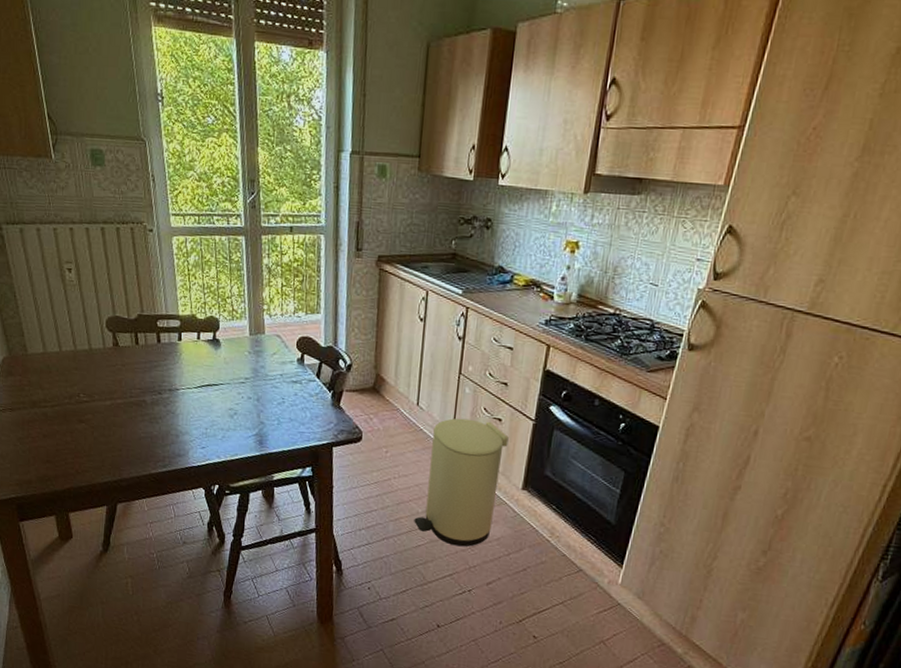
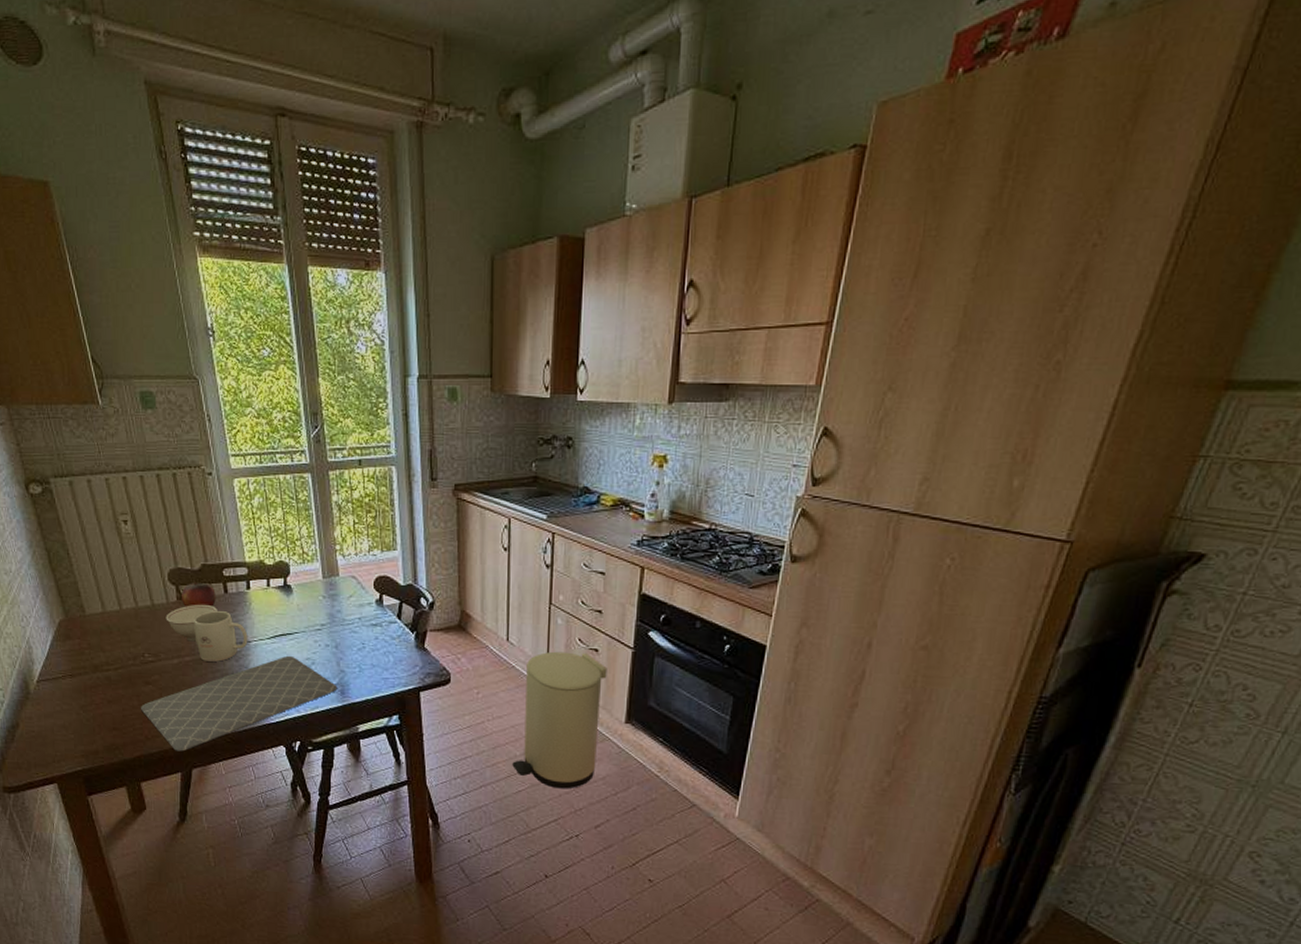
placemat: none [73,404,257,487] -> present [141,655,338,752]
bowl: none [101,351,150,386] -> present [166,604,217,642]
fruit: none [116,330,149,355] -> present [181,581,216,607]
mug: none [126,358,177,406] -> present [193,611,248,663]

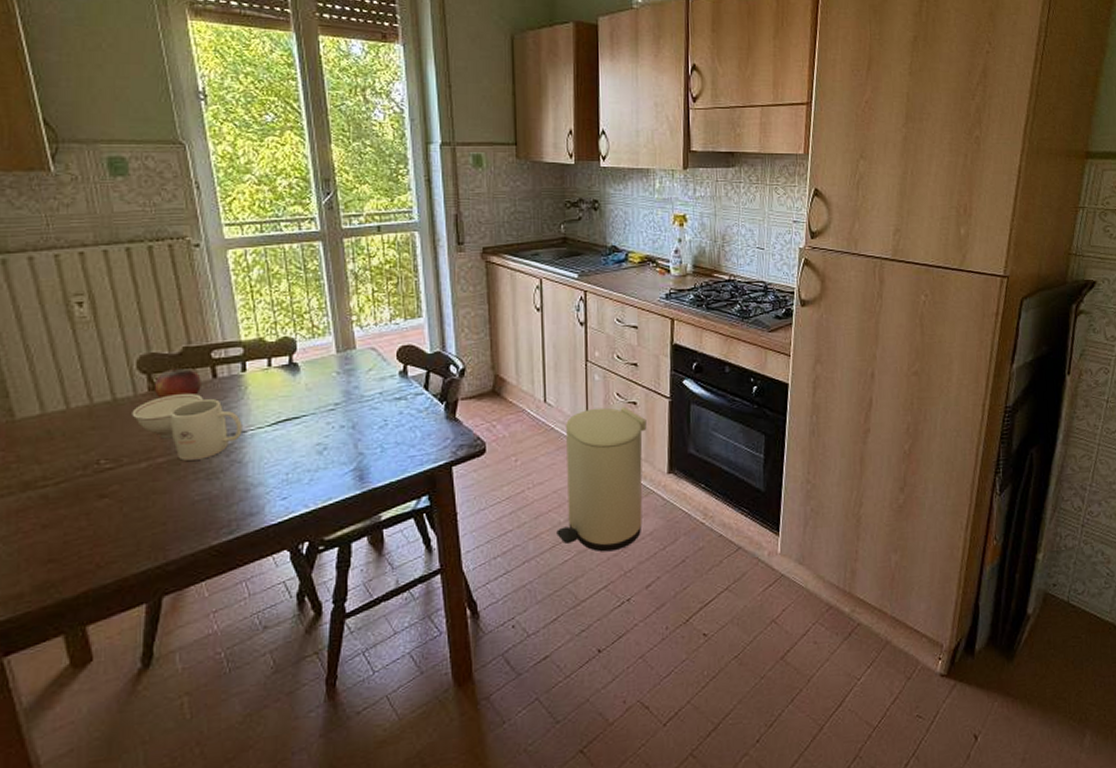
placemat: present [141,655,338,752] -> none [91,442,355,577]

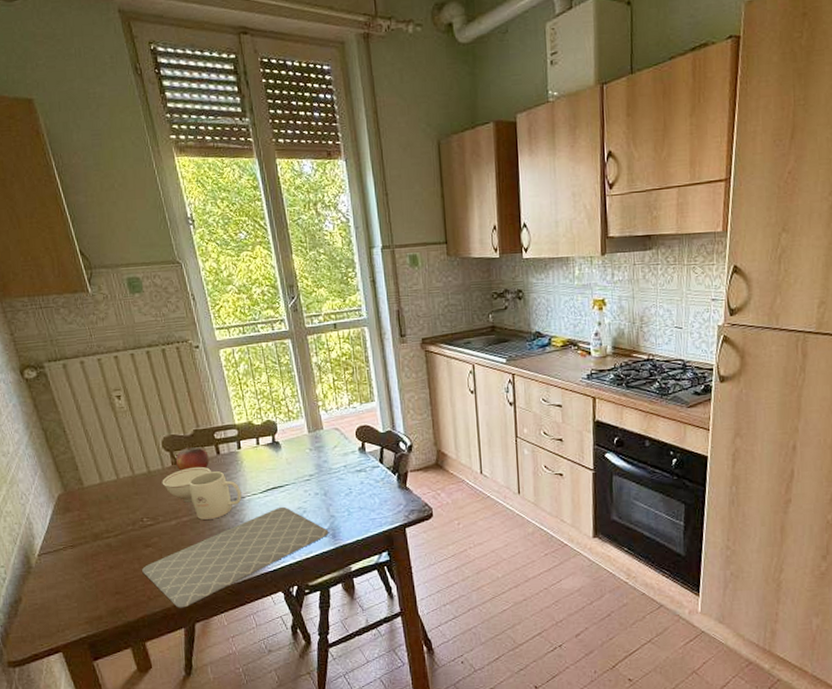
placemat: none [91,442,355,577] -> present [142,506,329,608]
pedal bin: present [556,406,647,552] -> none [495,477,573,604]

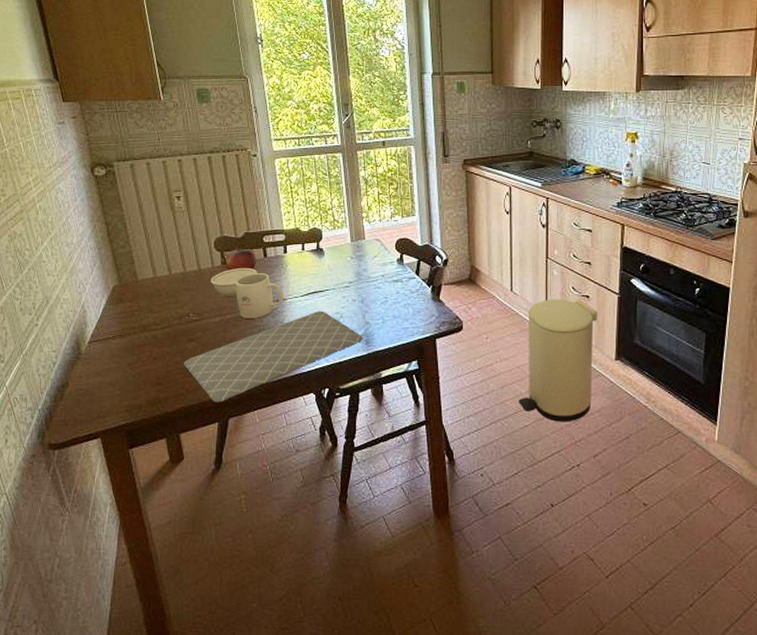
pedal bin: none [495,477,573,604] -> present [519,299,598,422]

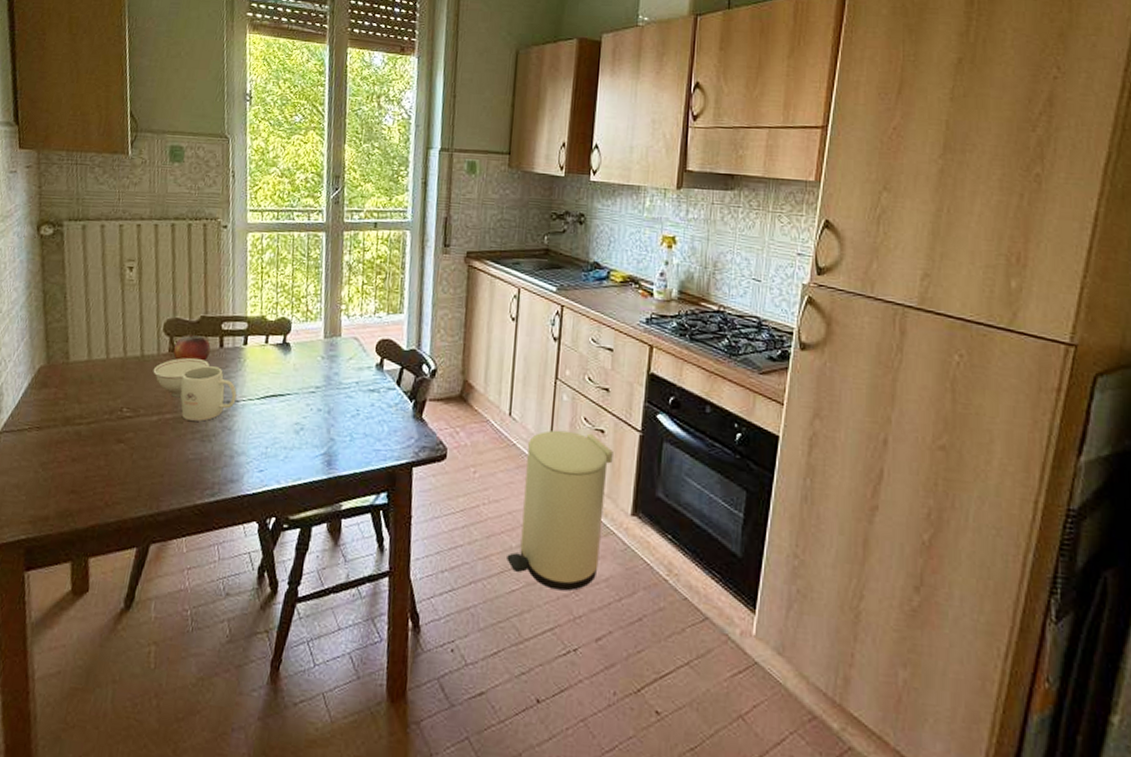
placemat: present [184,310,363,403] -> none [106,418,325,523]

